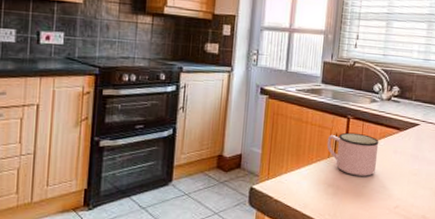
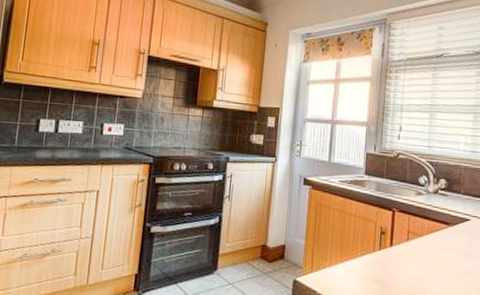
mug: present [326,132,379,176] -> none [371,226,427,274]

